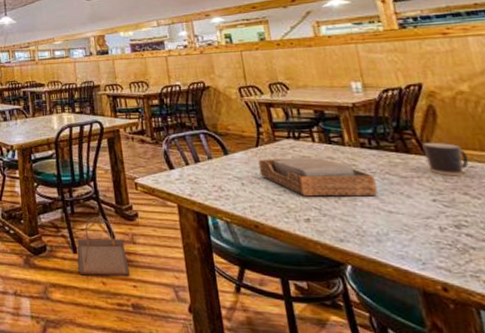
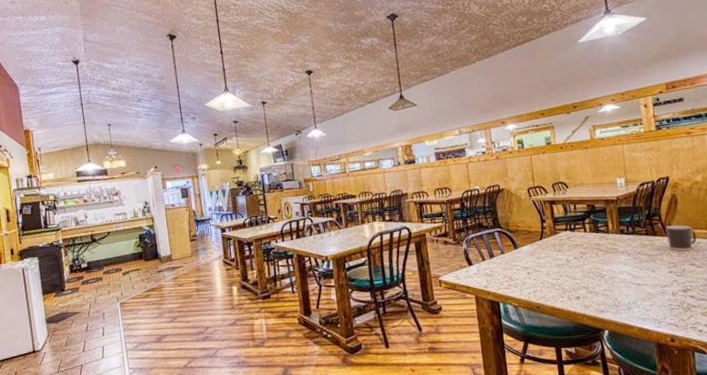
handbag: present [77,217,130,276] -> none [389,314,435,365]
napkin holder: present [258,158,378,197] -> none [541,245,631,279]

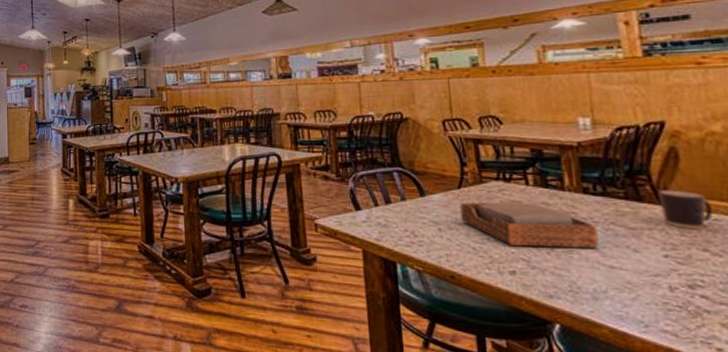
napkin holder: none [541,245,631,279] -> present [459,202,599,249]

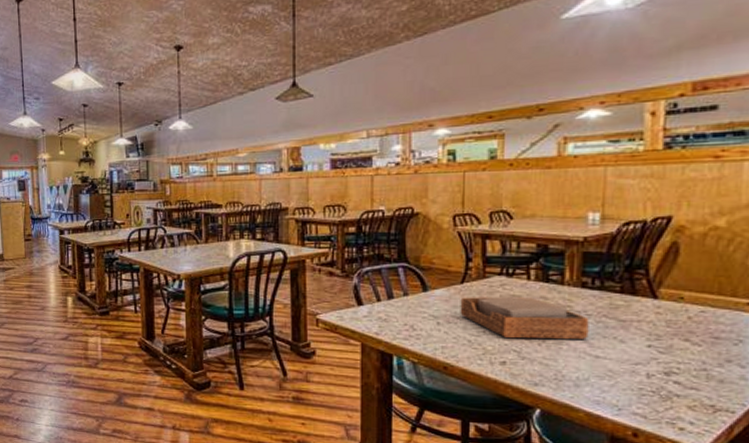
mug: present [658,189,713,228] -> none [652,283,701,320]

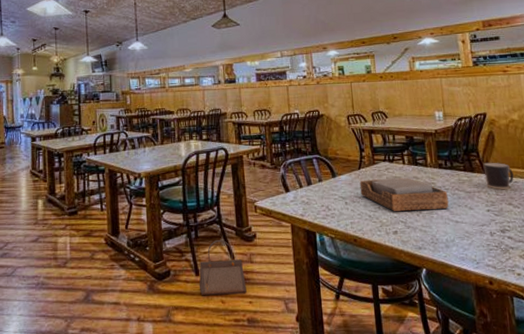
handbag: none [243,354,299,413] -> present [199,240,247,295]
mug: none [652,283,701,320] -> present [483,162,514,189]

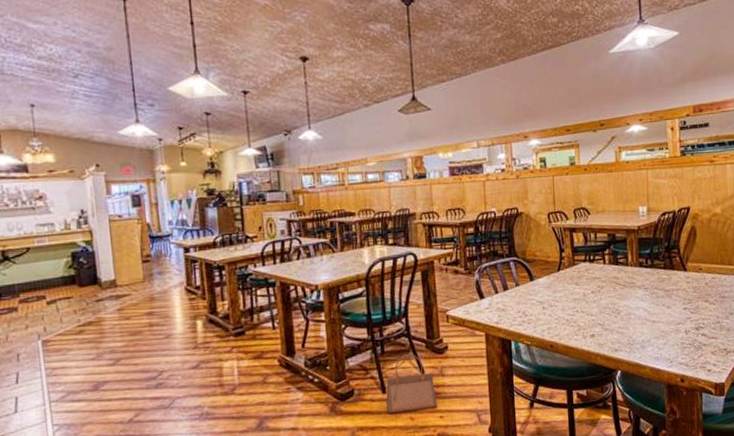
napkin holder: present [359,178,449,212] -> none [558,278,647,315]
mug: present [483,162,514,189] -> none [683,258,712,287]

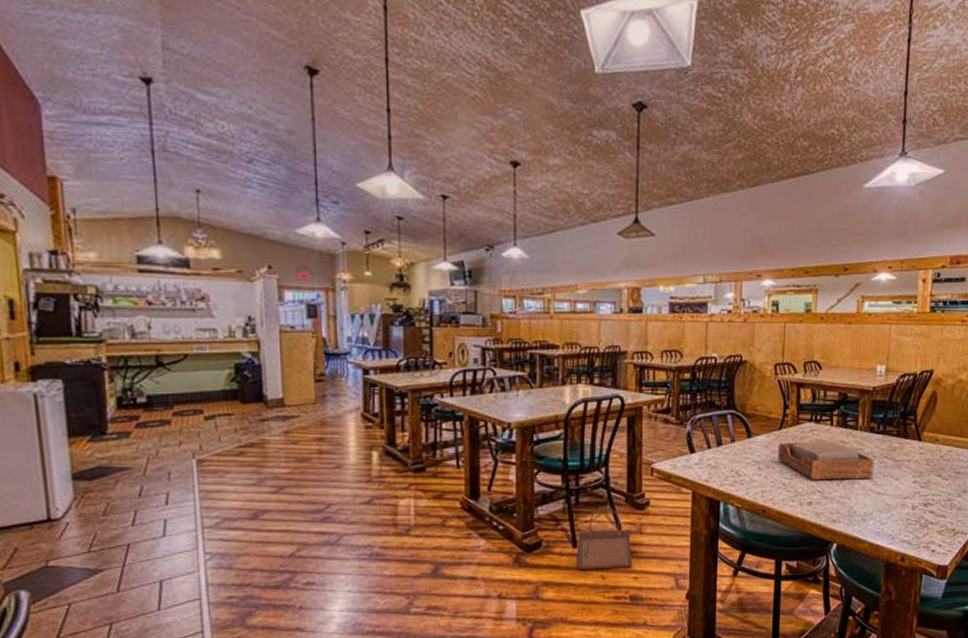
napkin holder: none [558,278,647,315] -> present [777,442,875,481]

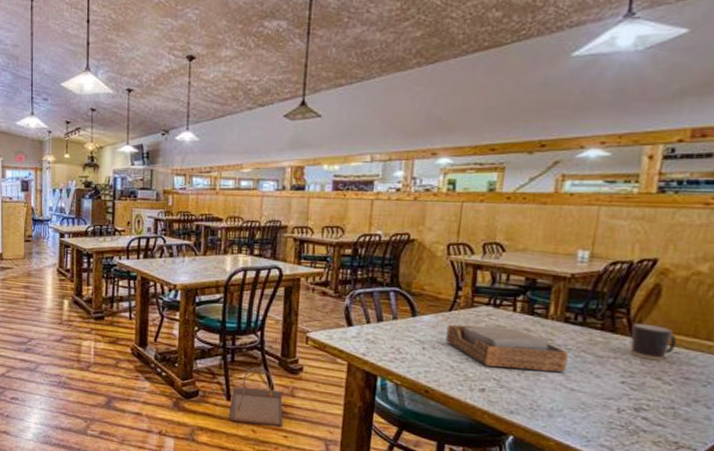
mug: none [918,427,949,459] -> present [630,323,677,360]

